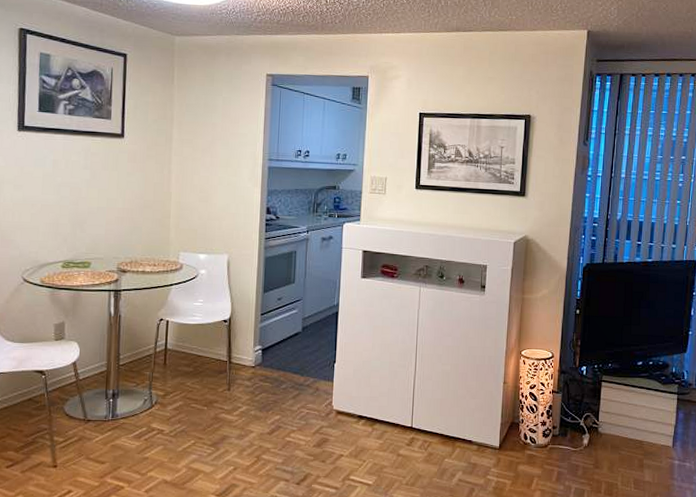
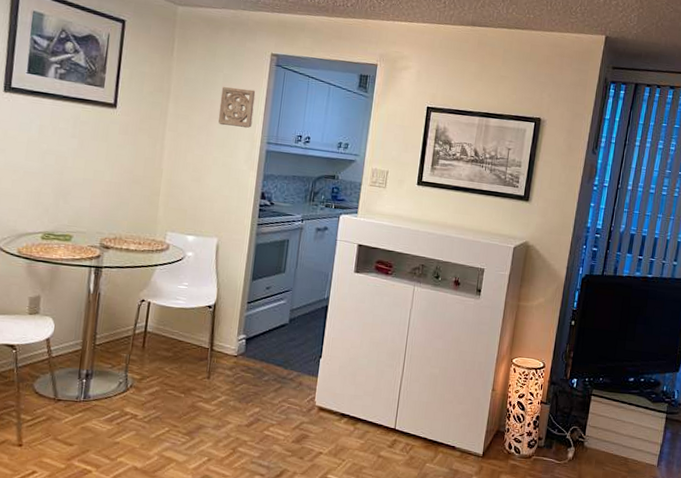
wall ornament: none [220,109,254,148] -> present [218,87,256,129]

